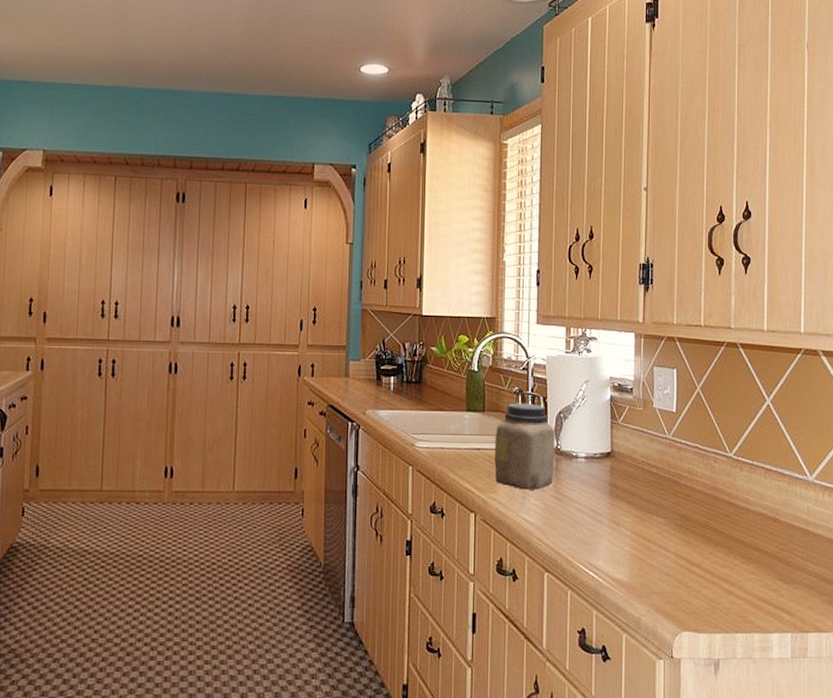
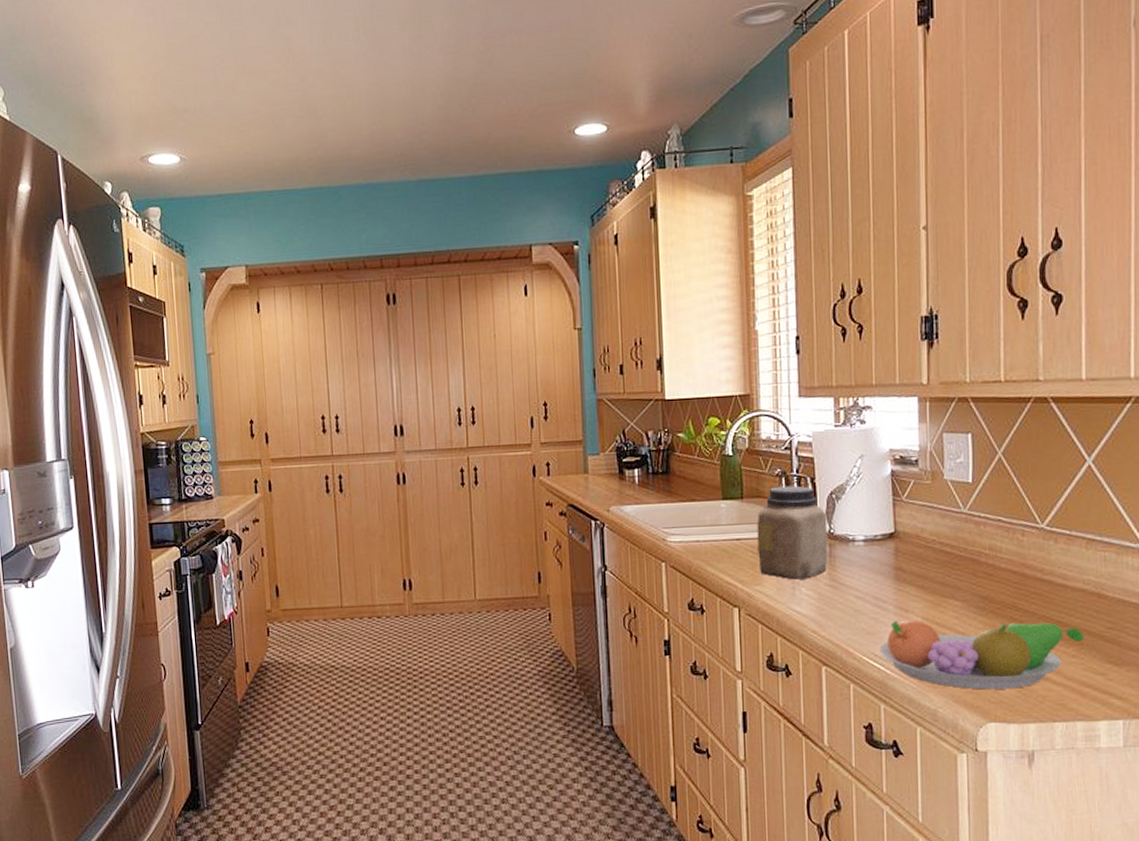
fruit bowl: none [594,532,761,601] -> present [879,619,1084,690]

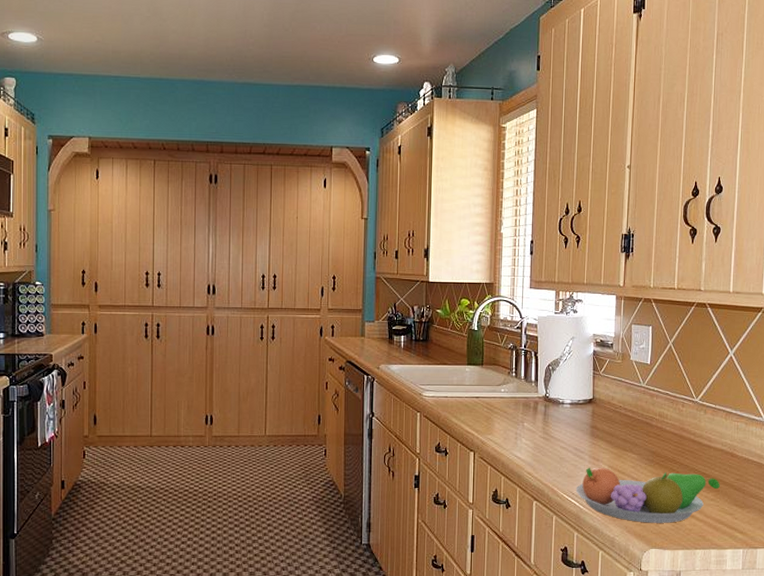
jar: present [757,485,828,580] -> none [491,357,545,432]

